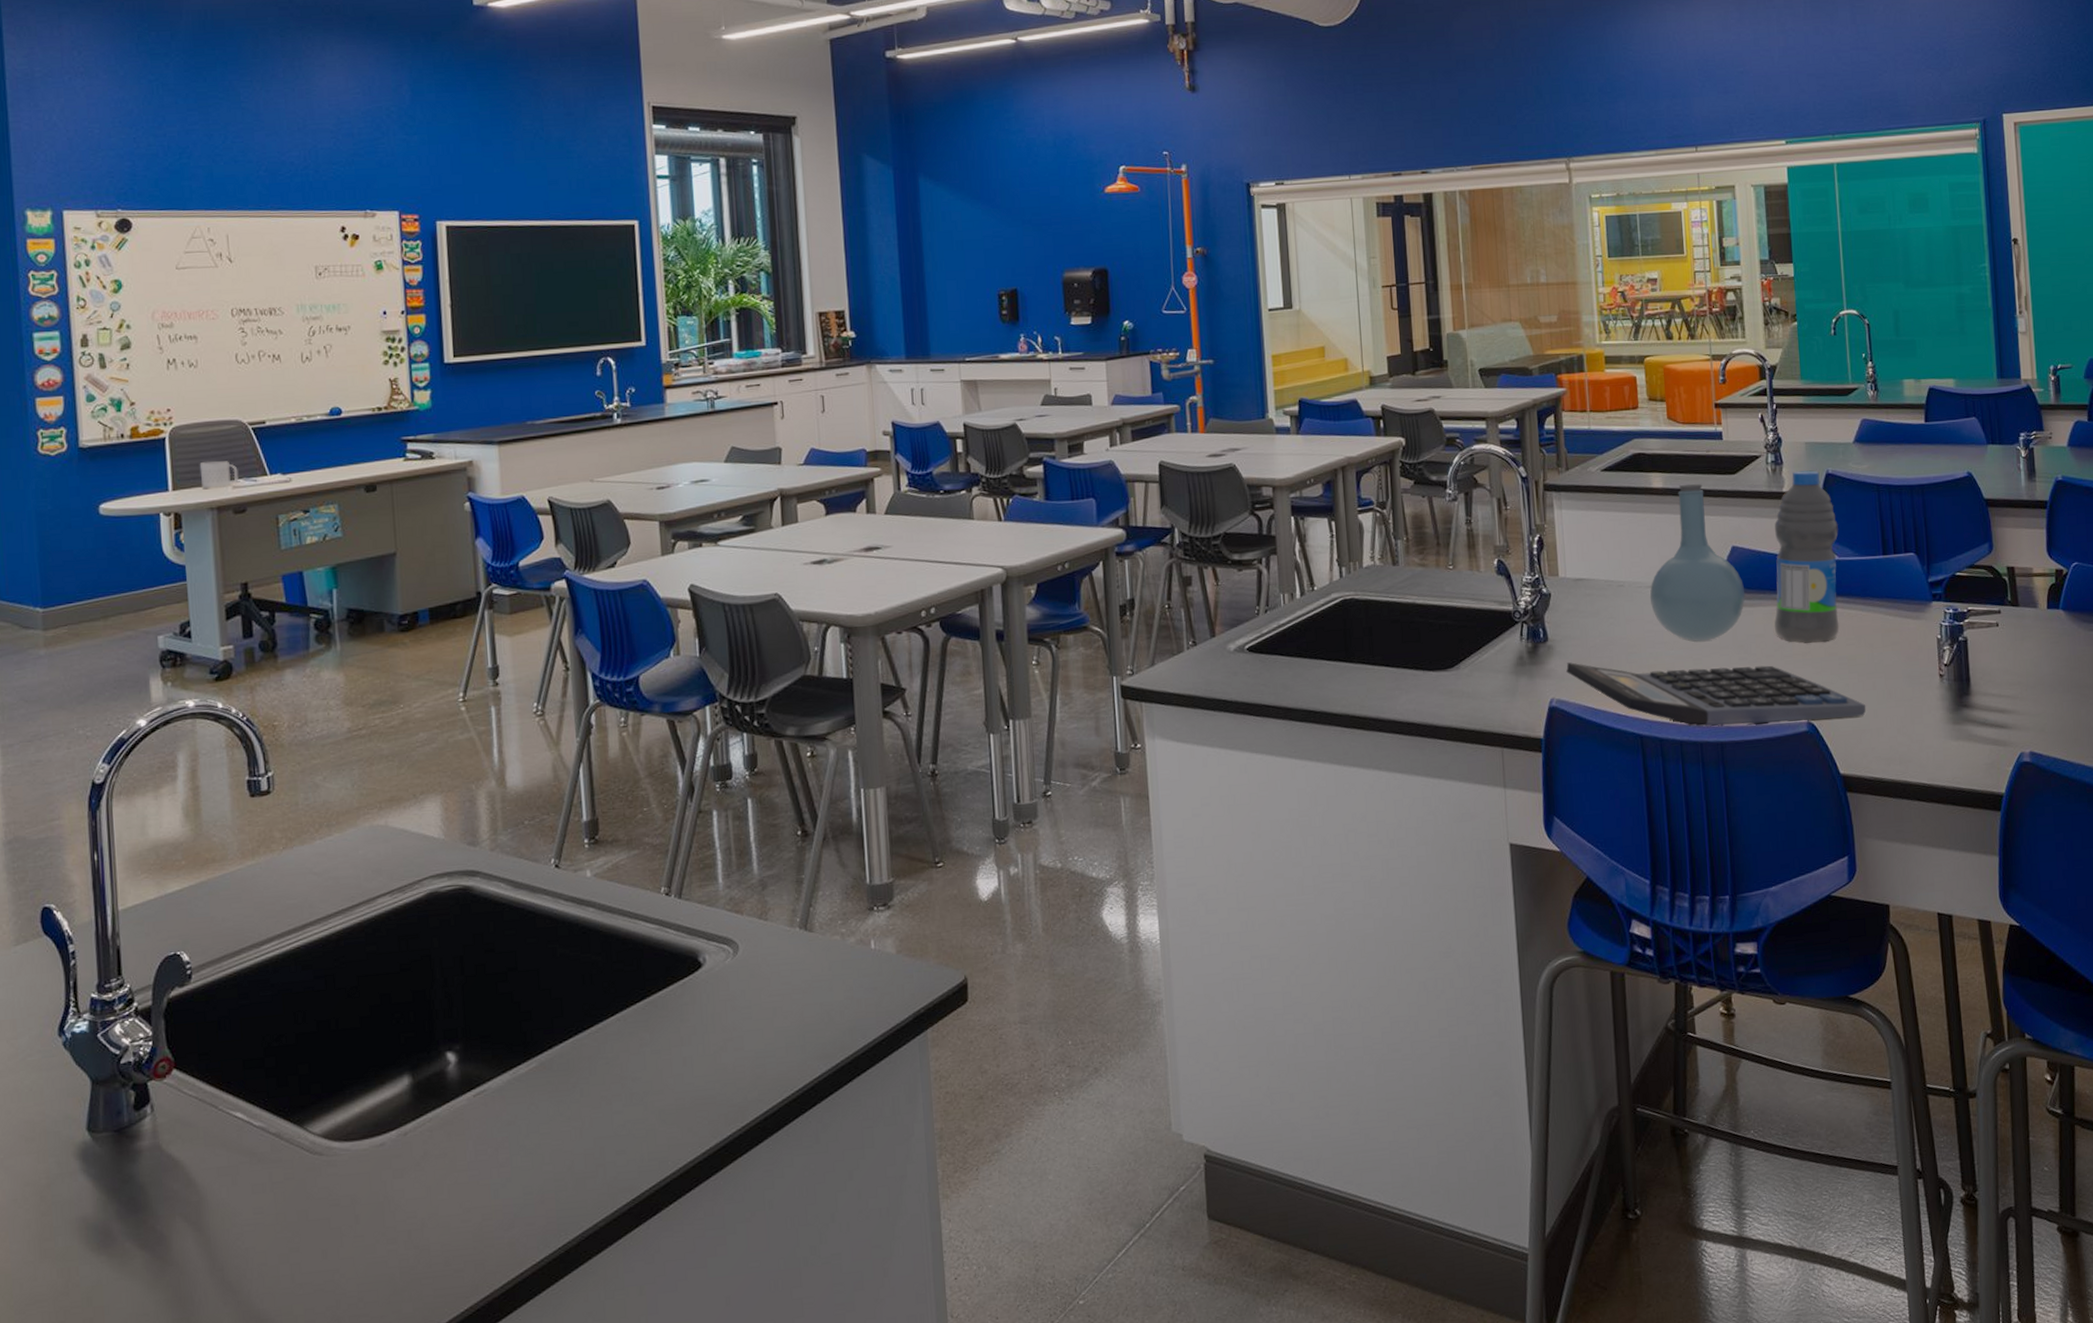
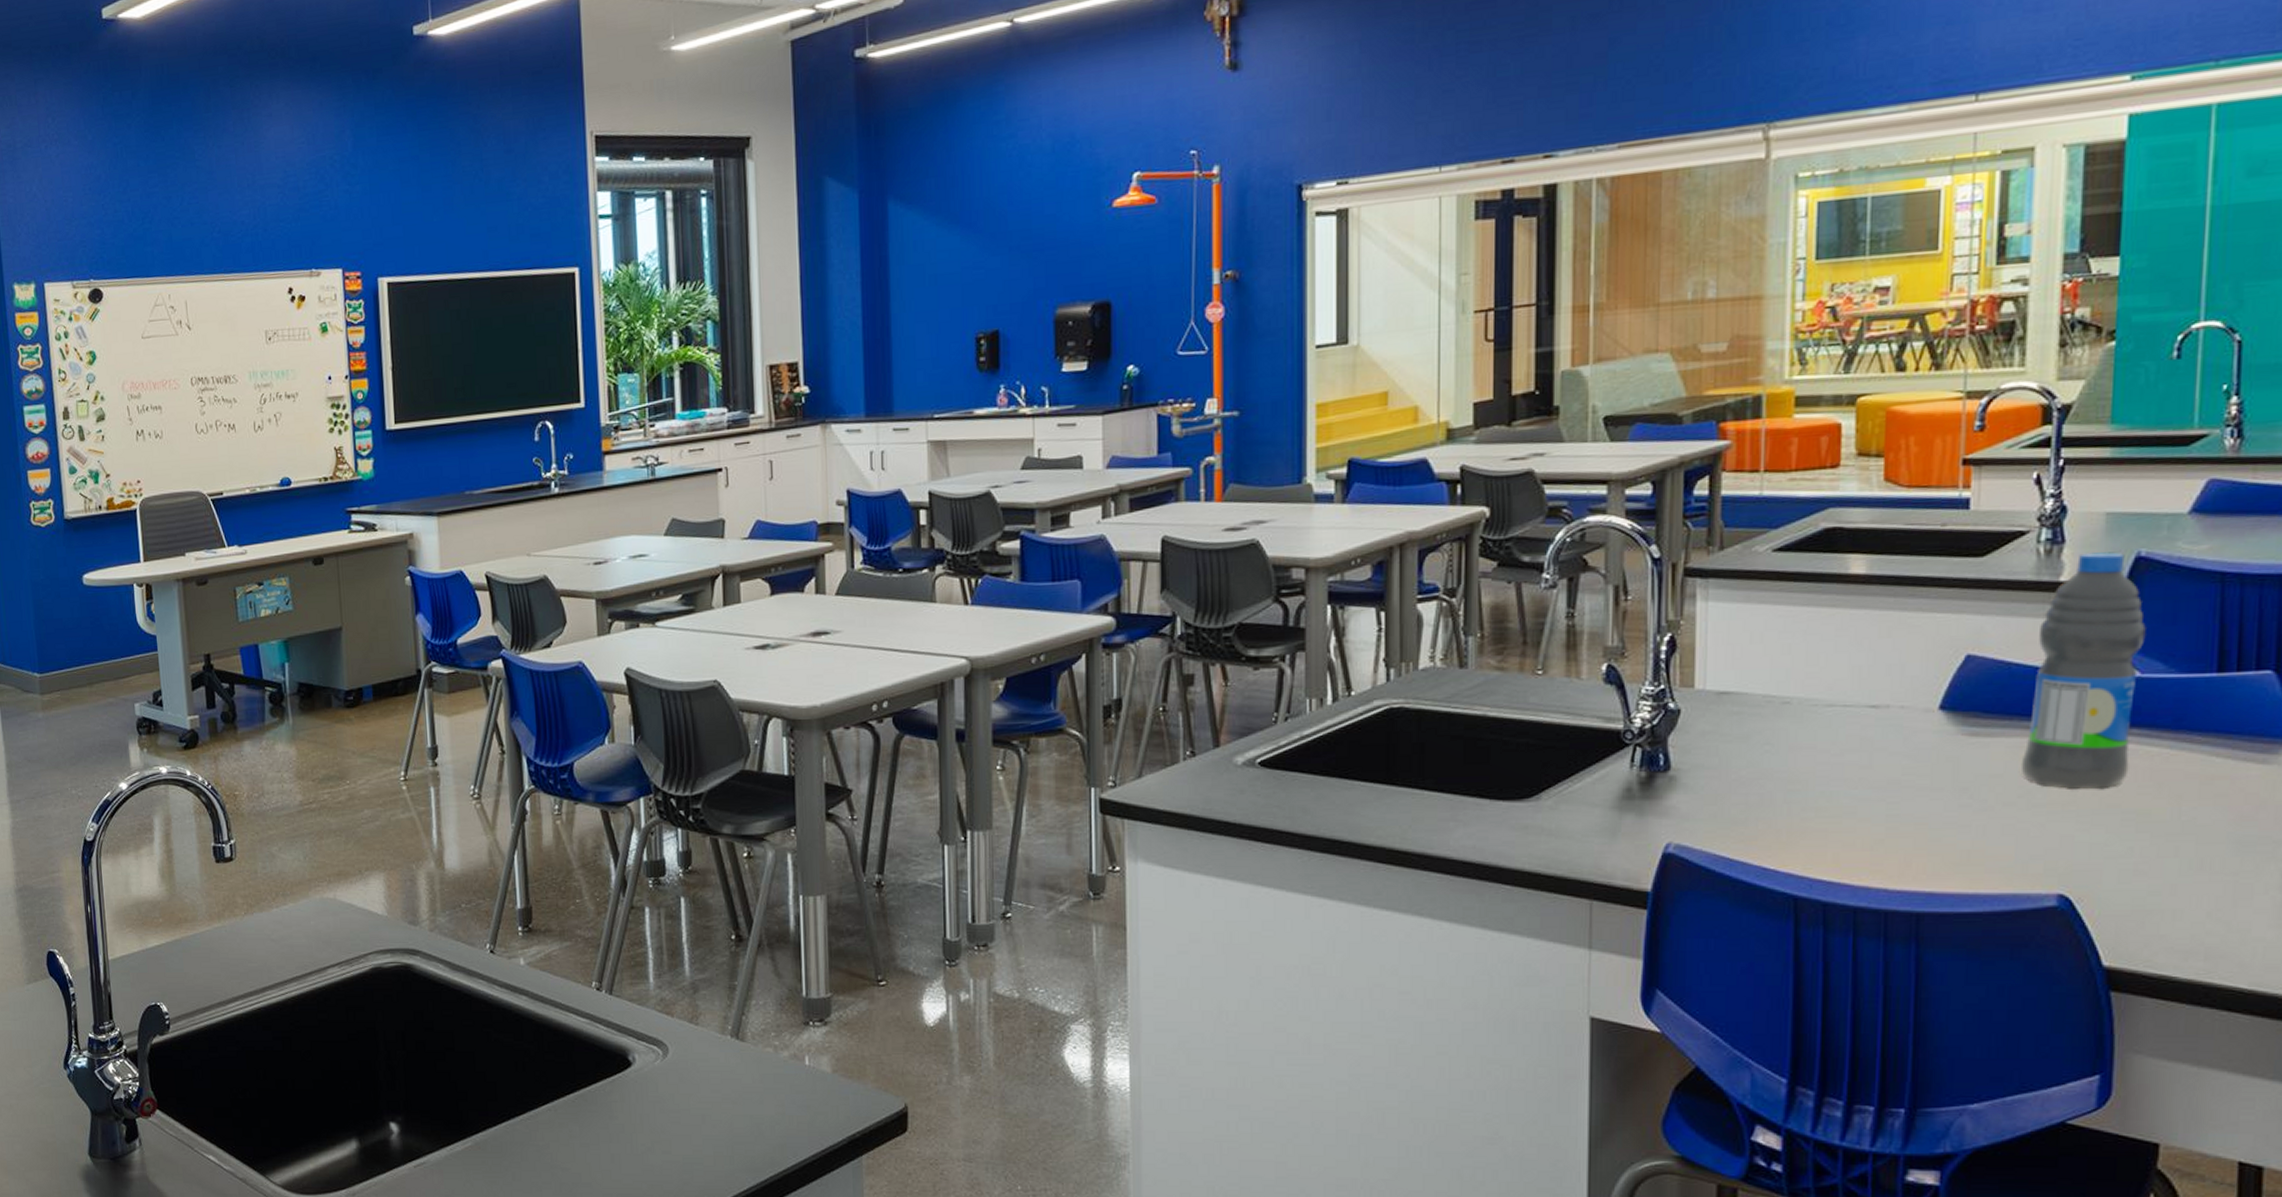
mug: present [199,460,239,489] -> none [166,532,200,561]
calculator: present [1565,662,1866,727] -> none [1691,799,2159,892]
bottle: present [1649,484,1746,642] -> none [1828,569,1980,781]

